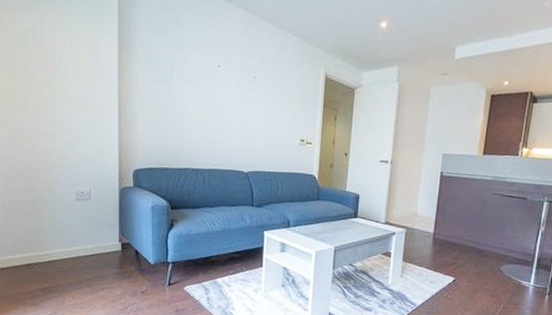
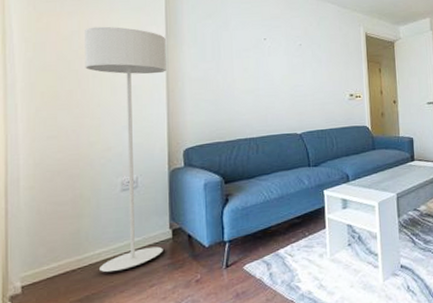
floor lamp: none [38,28,118,272] -> present [85,26,166,273]

